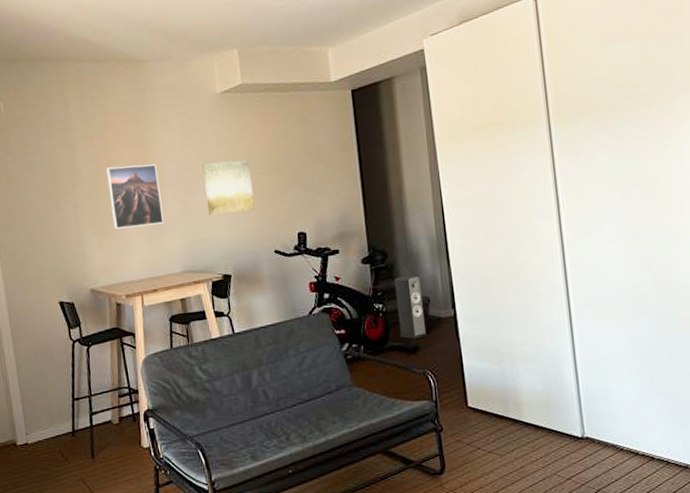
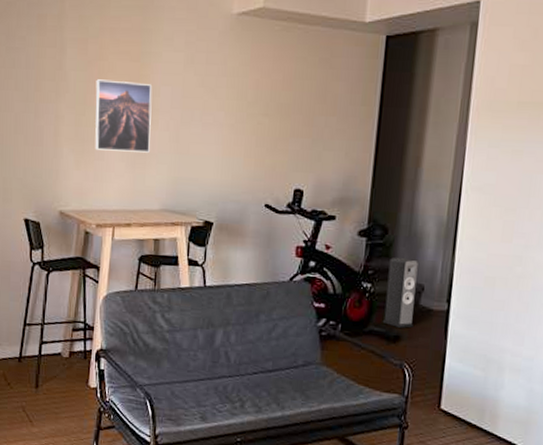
wall art: present [202,160,255,216] -> none [200,92,256,156]

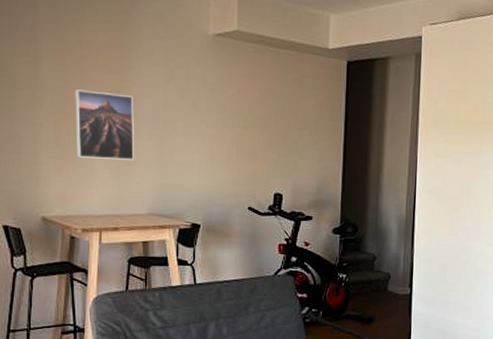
speaker: present [382,257,418,328] -> none [357,250,384,311]

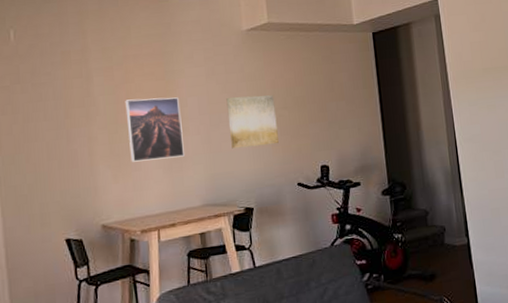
wall art: none [183,105,235,163] -> present [226,95,279,149]

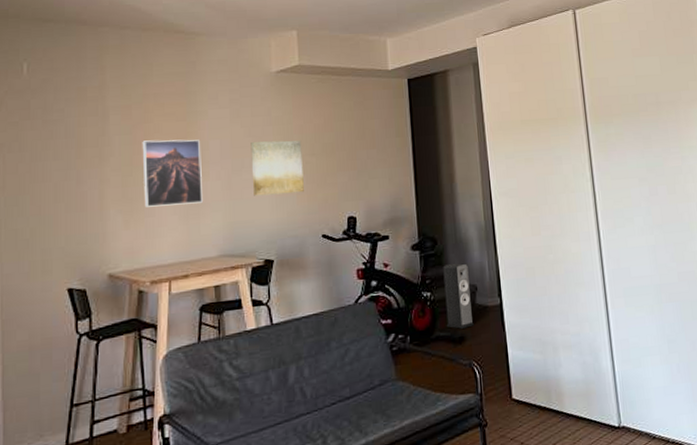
speaker: none [412,206,444,267] -> present [443,263,474,329]

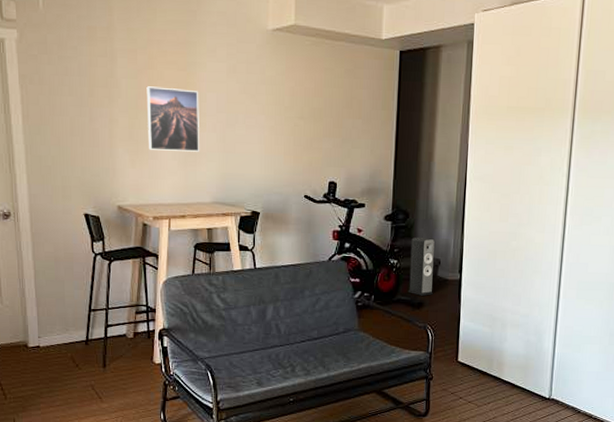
wall art: present [250,140,304,196] -> none [244,98,292,153]

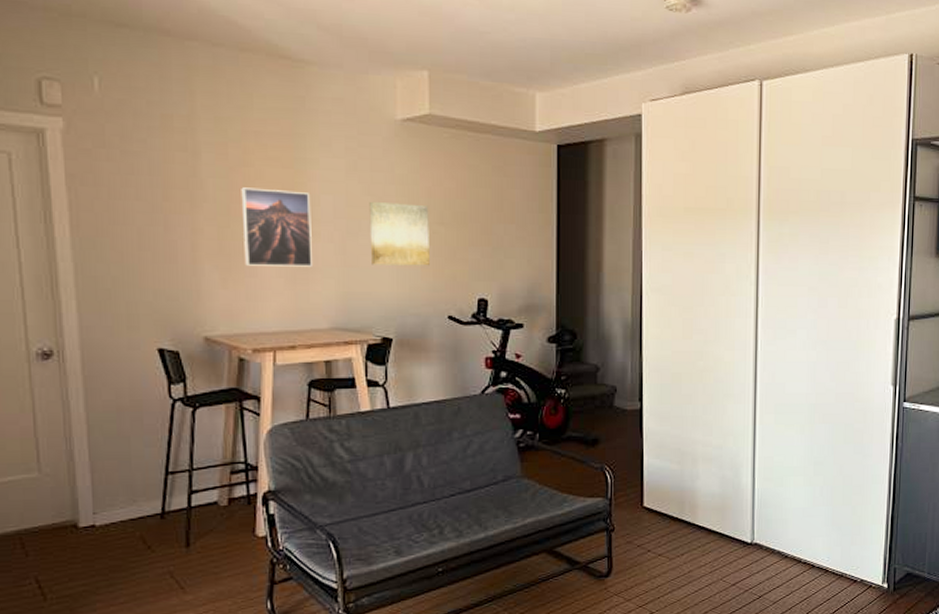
wall art: none [244,98,292,153] -> present [369,201,430,266]
speaker: present [408,237,435,296] -> none [579,360,610,431]

